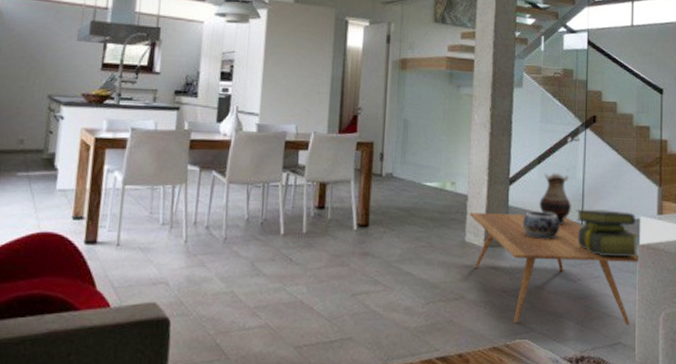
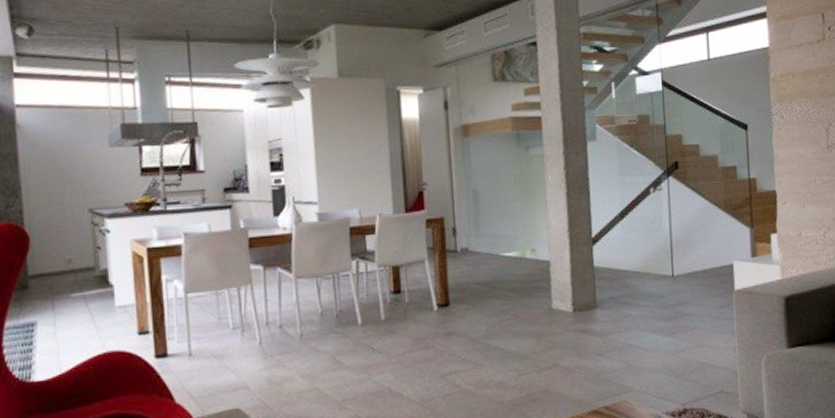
coffee table: present [469,213,639,326] -> none [553,271,736,385]
decorative bowl: present [522,211,560,239] -> none [610,268,650,297]
vase: present [539,173,572,225] -> none [626,227,661,280]
stack of books: present [575,209,639,257] -> none [665,258,734,307]

